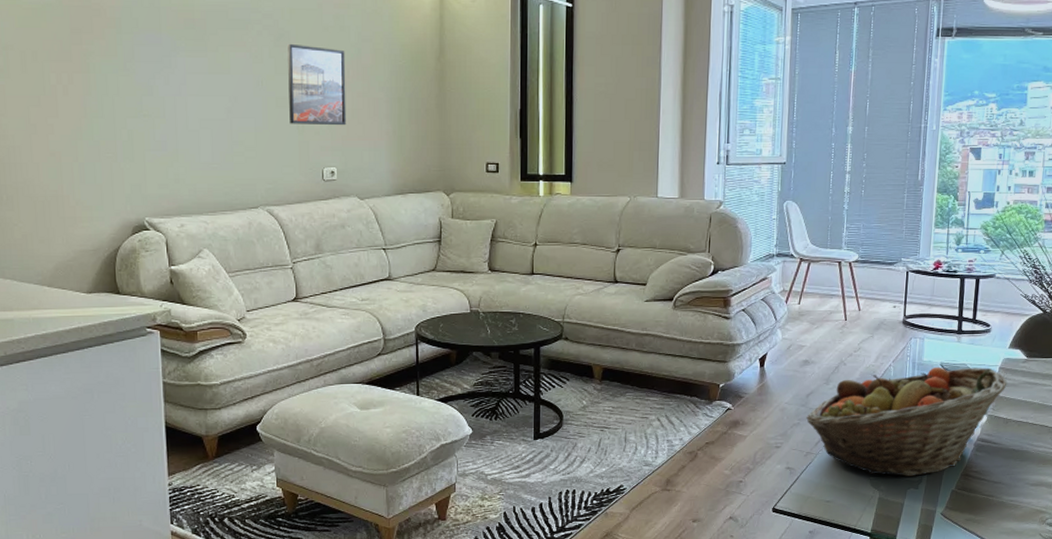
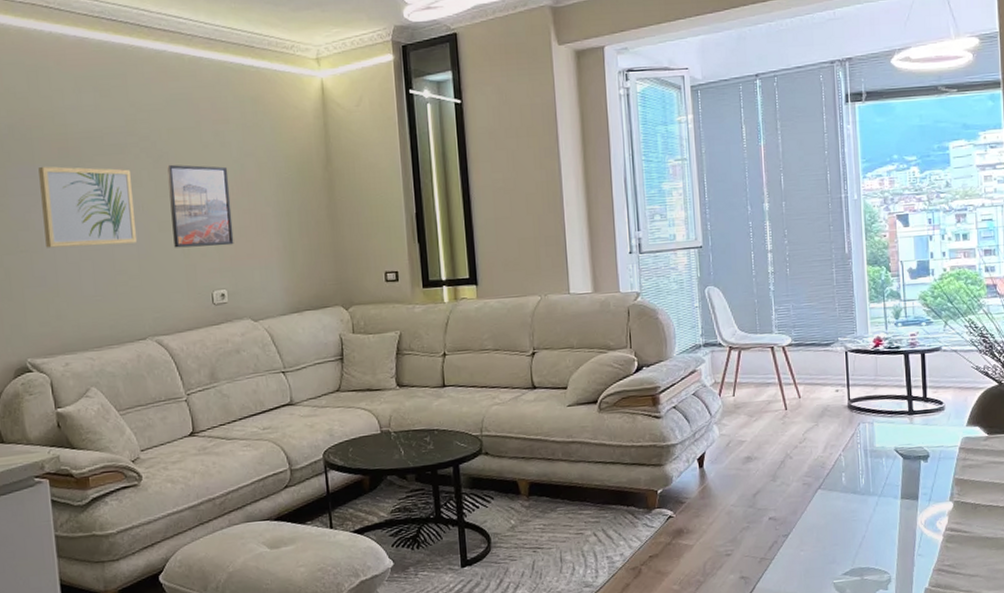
wall art: none [165,35,255,117] -> present [38,166,138,248]
fruit basket: present [806,366,1007,476] -> none [756,449,970,578]

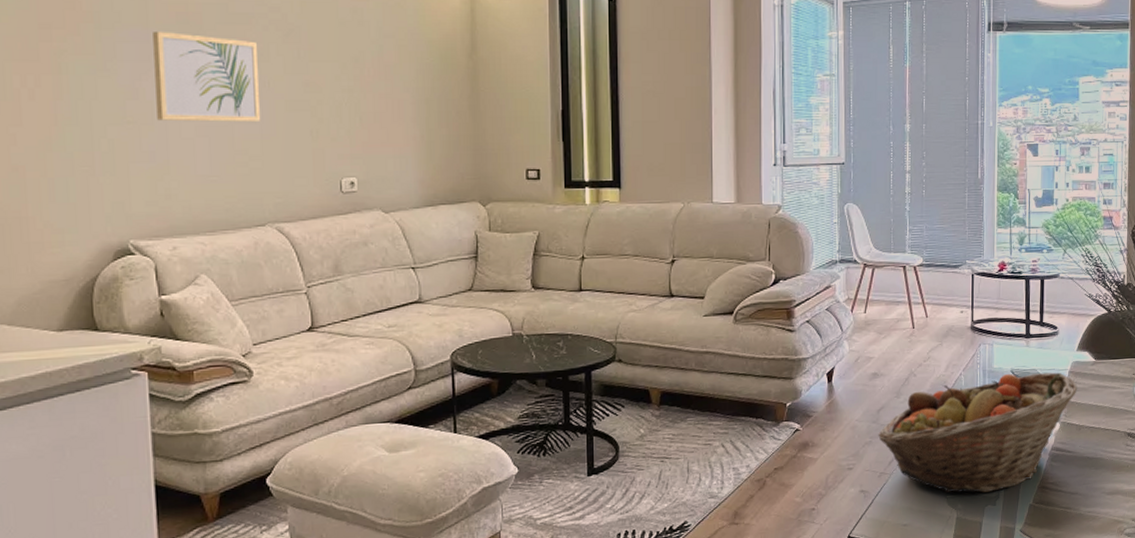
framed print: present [167,164,234,248] -> none [298,39,368,131]
fruit basket: none [756,449,970,578] -> present [878,372,1078,493]

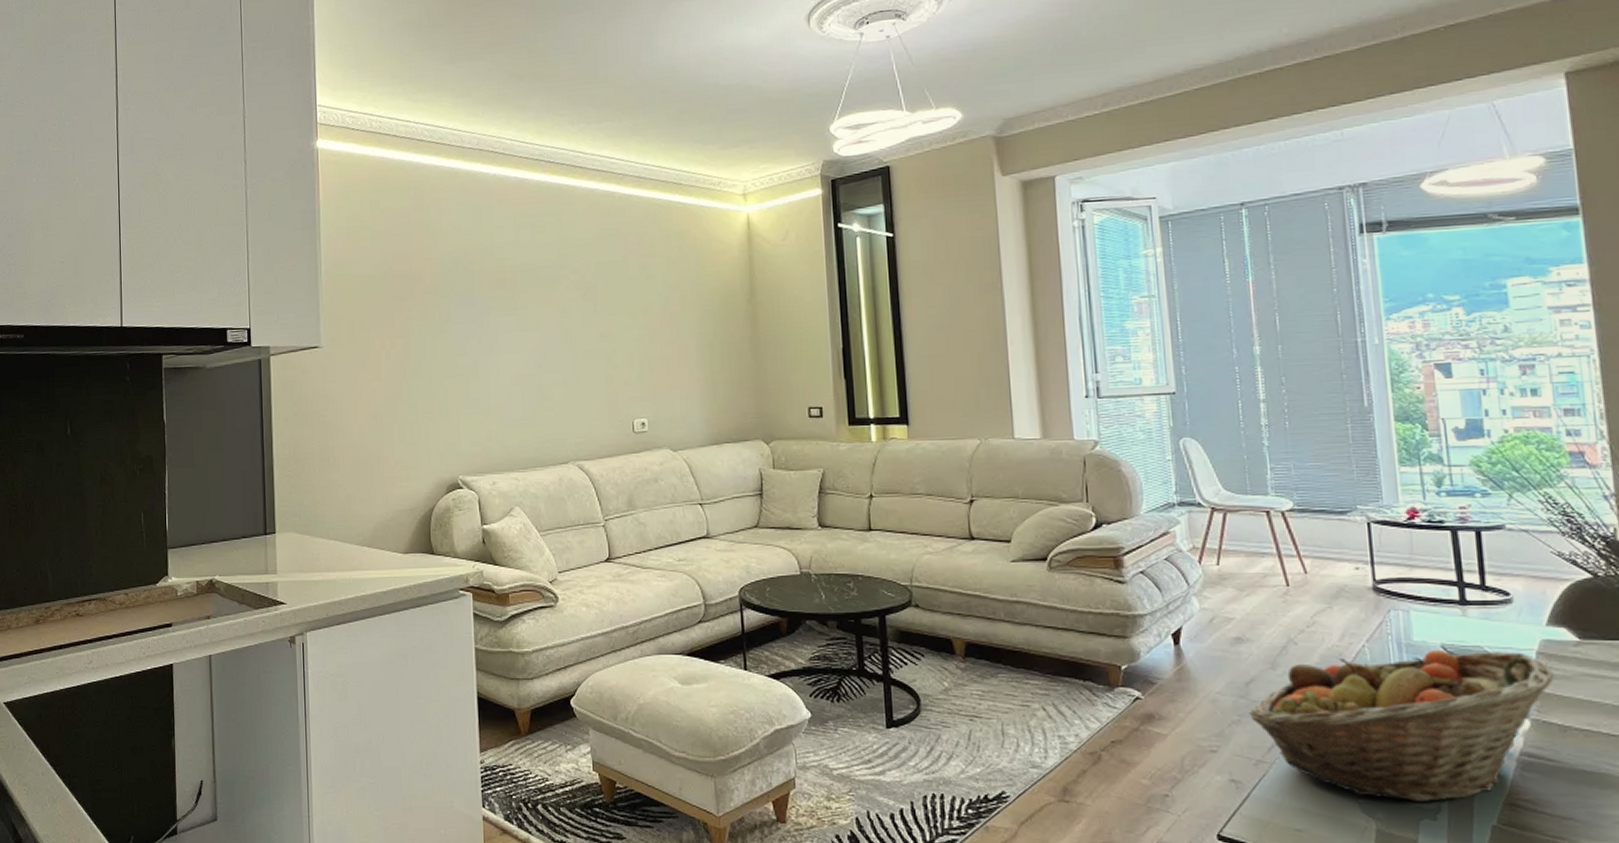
wall art: present [153,30,261,123] -> none [478,296,564,373]

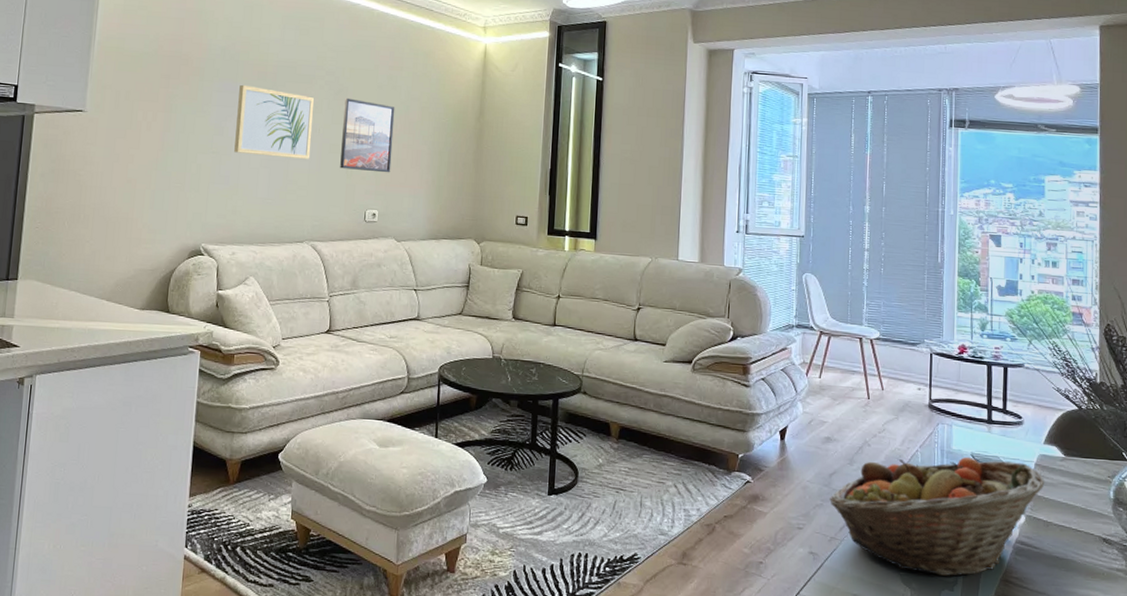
wall art: none [478,296,564,373] -> present [234,84,315,160]
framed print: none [595,296,656,376] -> present [340,97,395,173]

